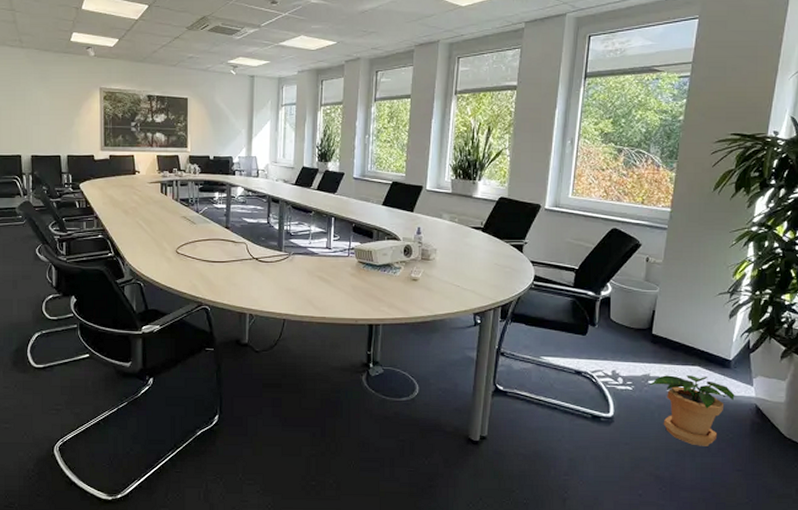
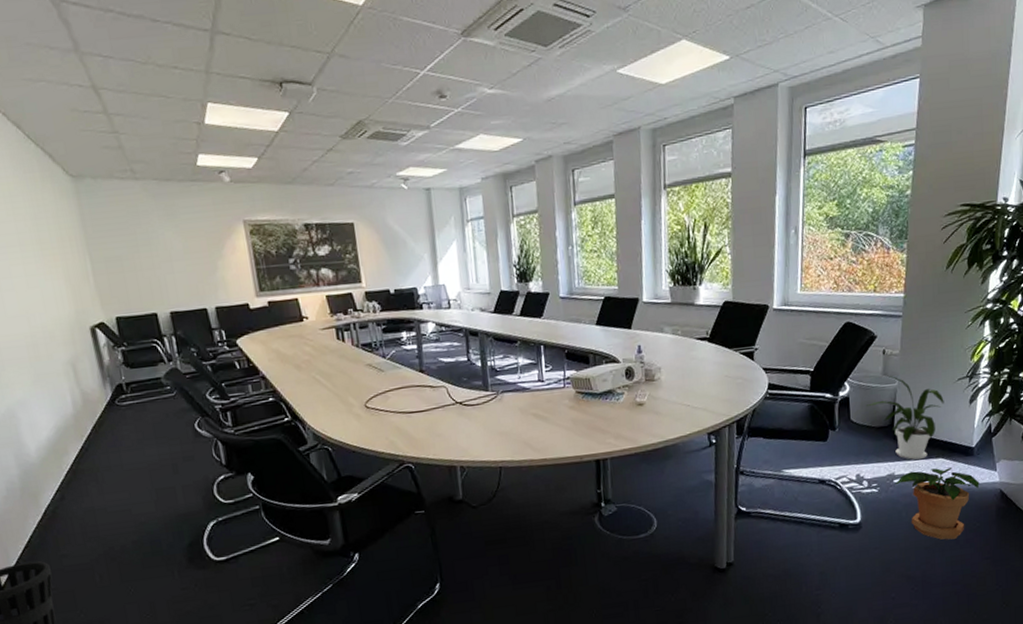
house plant: none [626,283,704,365] -> present [865,376,944,460]

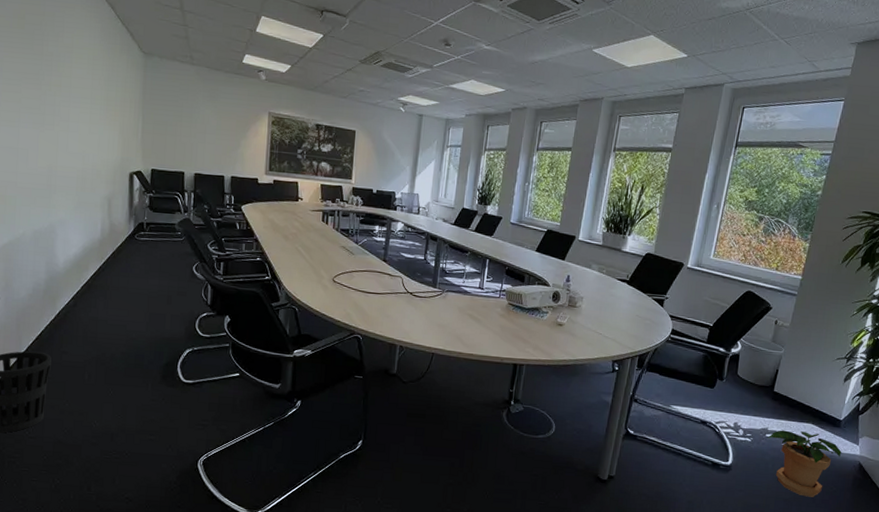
house plant: present [865,376,944,460] -> none [752,344,822,422]

